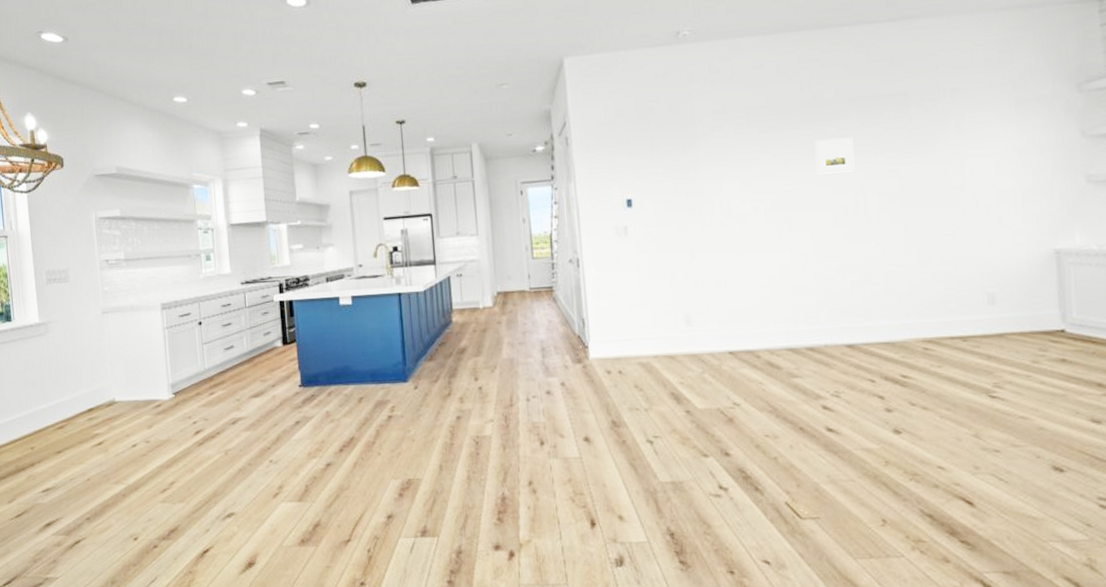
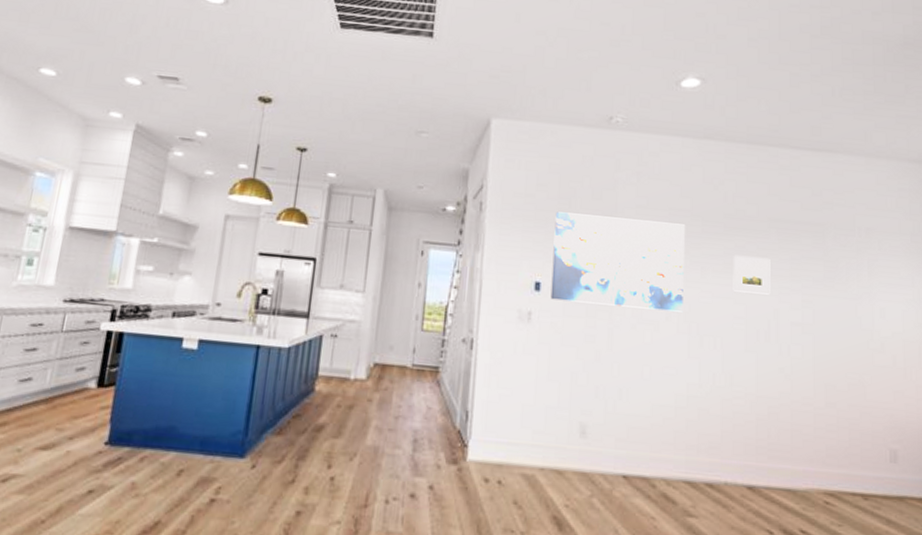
wall art: none [636,121,769,213] -> present [550,212,685,312]

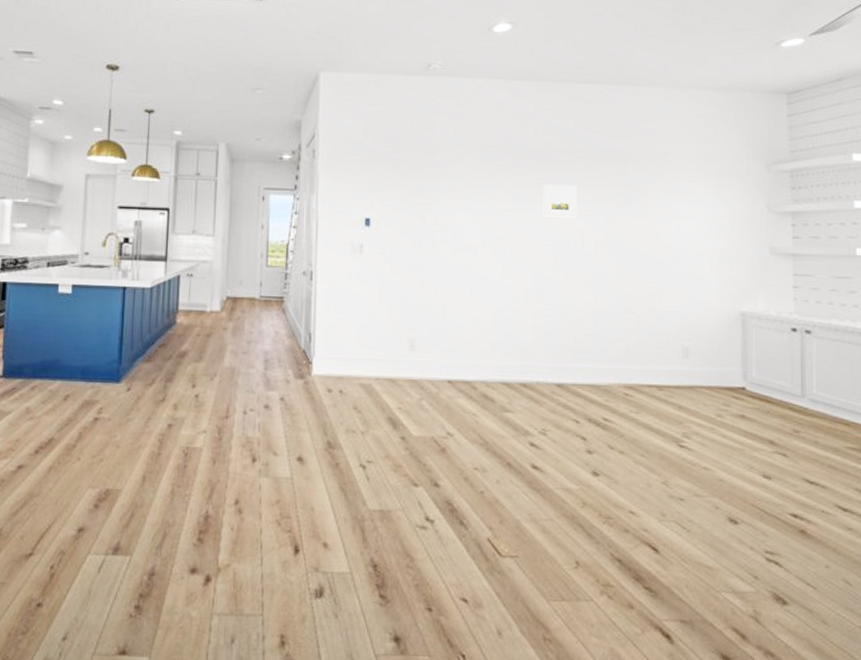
wall art: present [550,212,685,312] -> none [379,154,499,238]

